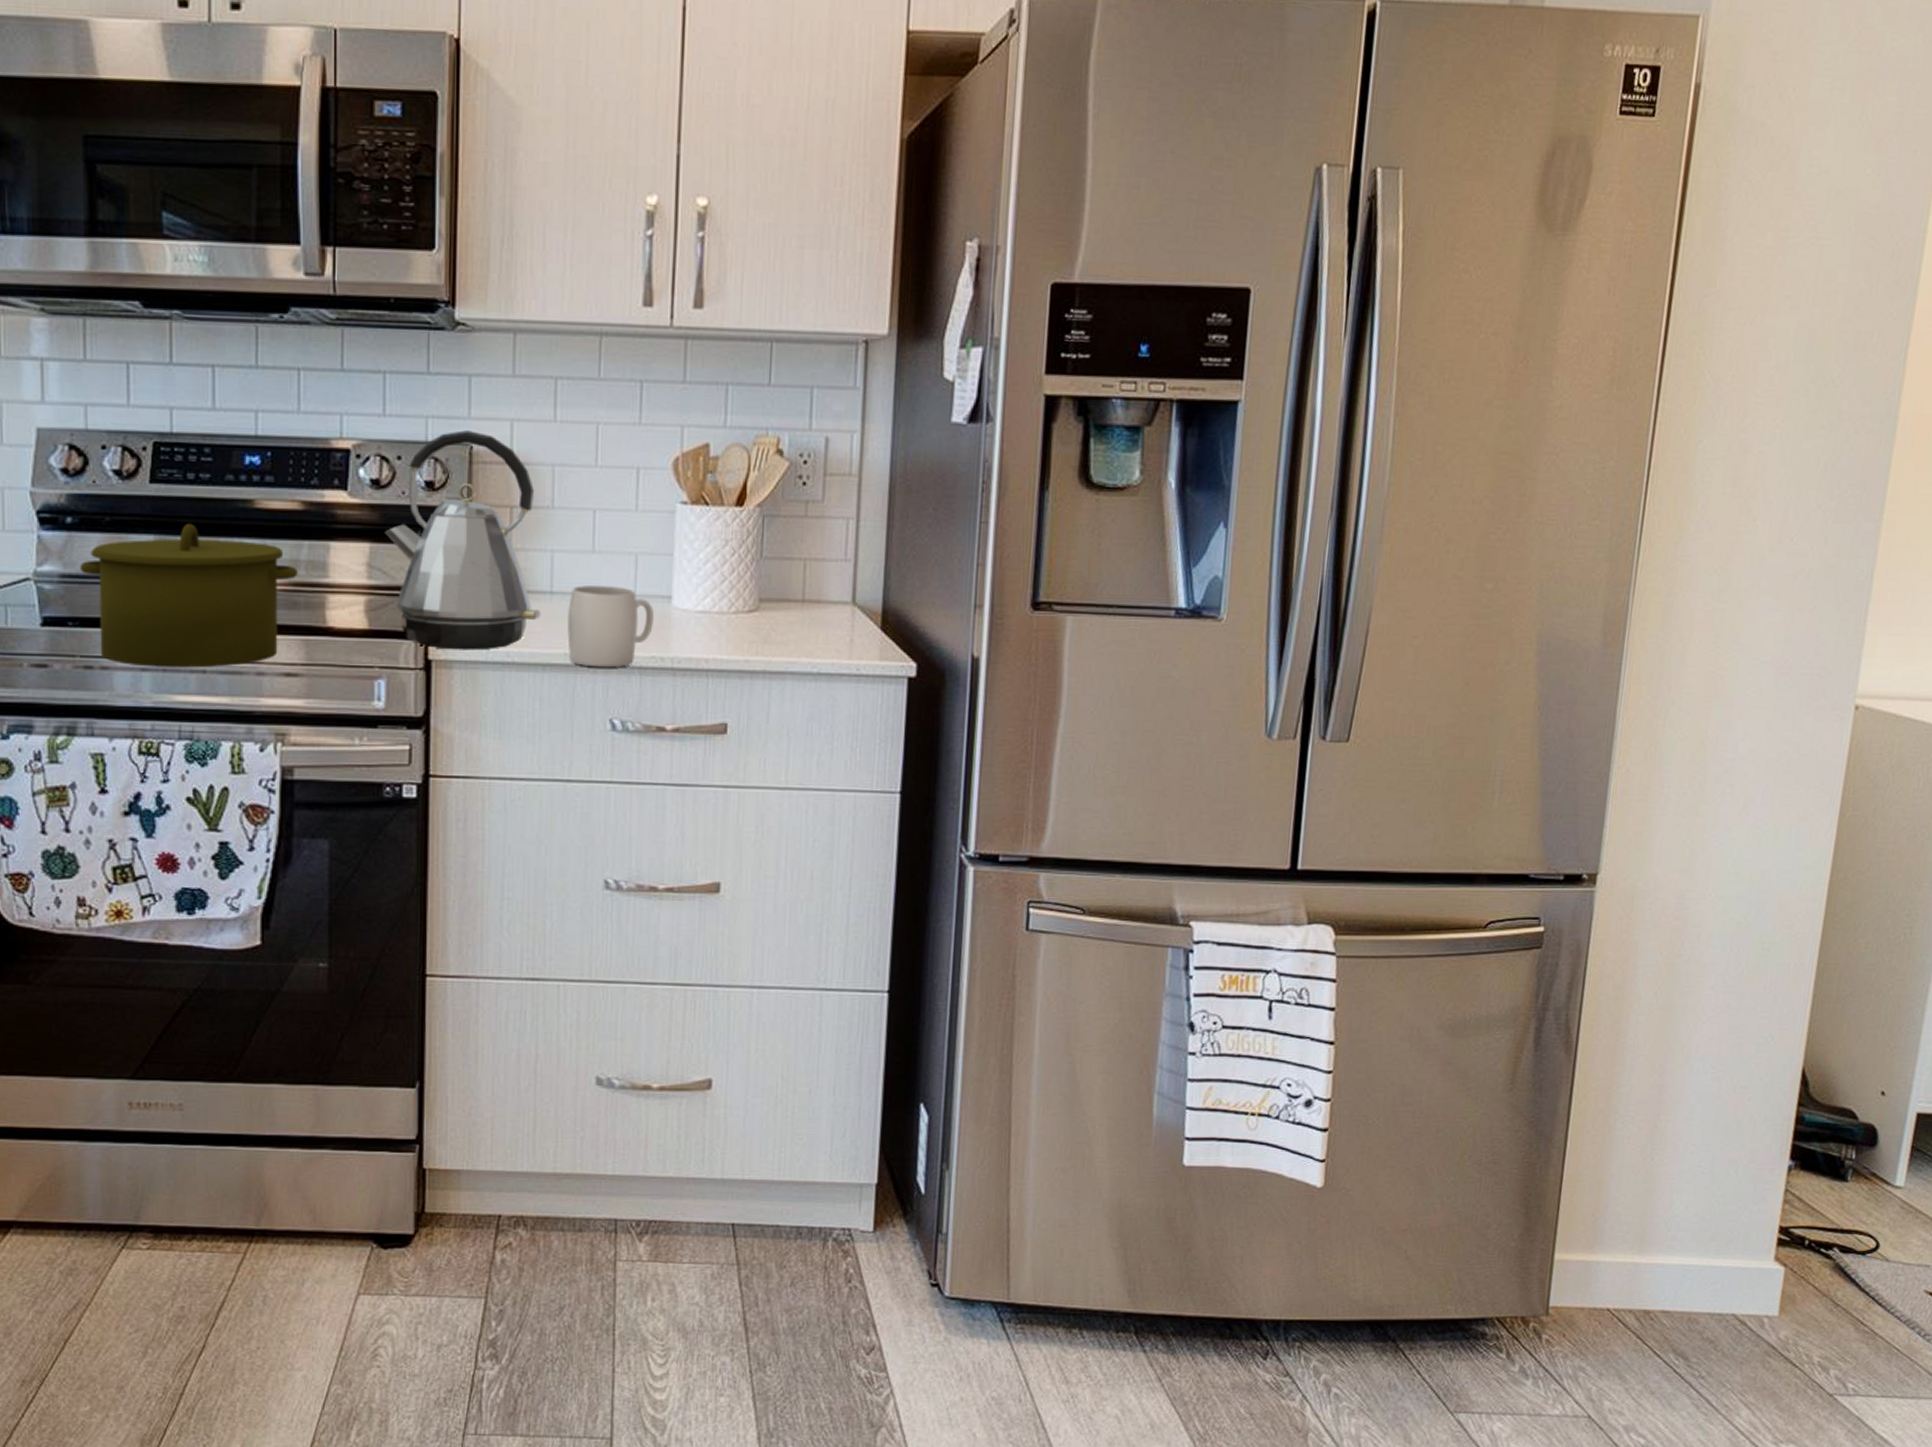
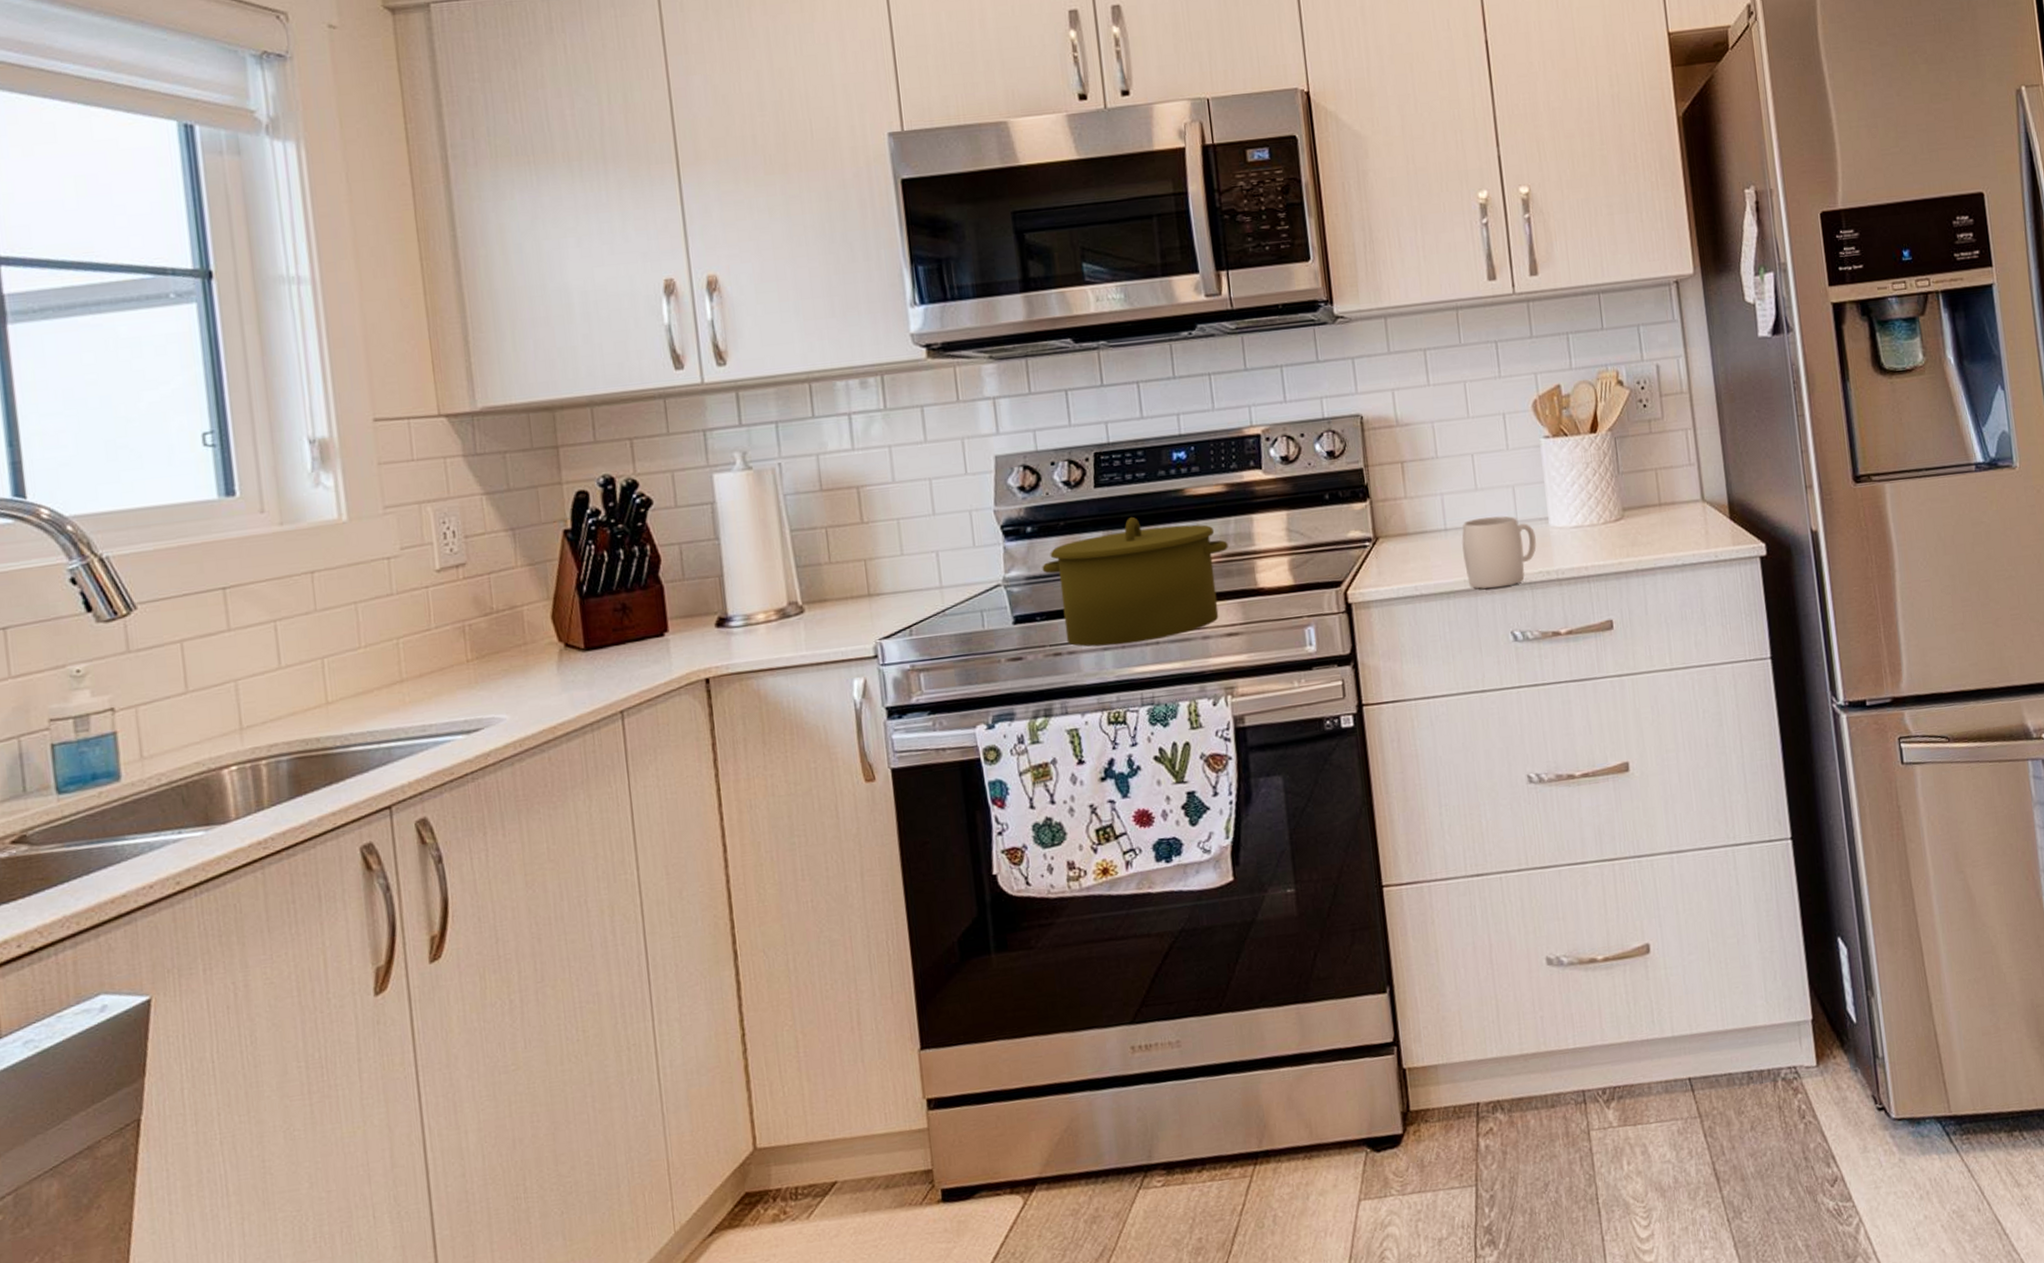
kettle: present [385,430,541,650] -> none [1298,403,1440,593]

